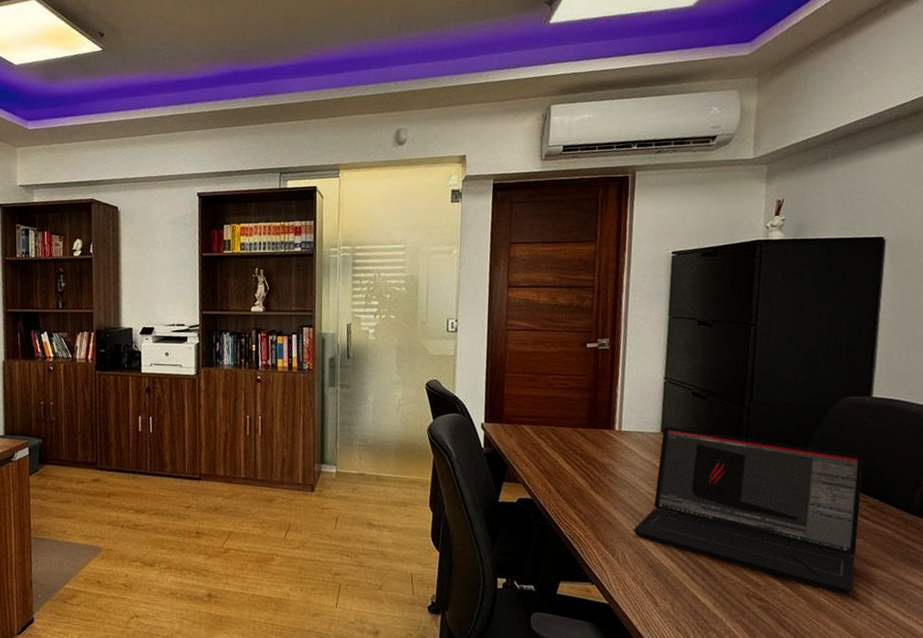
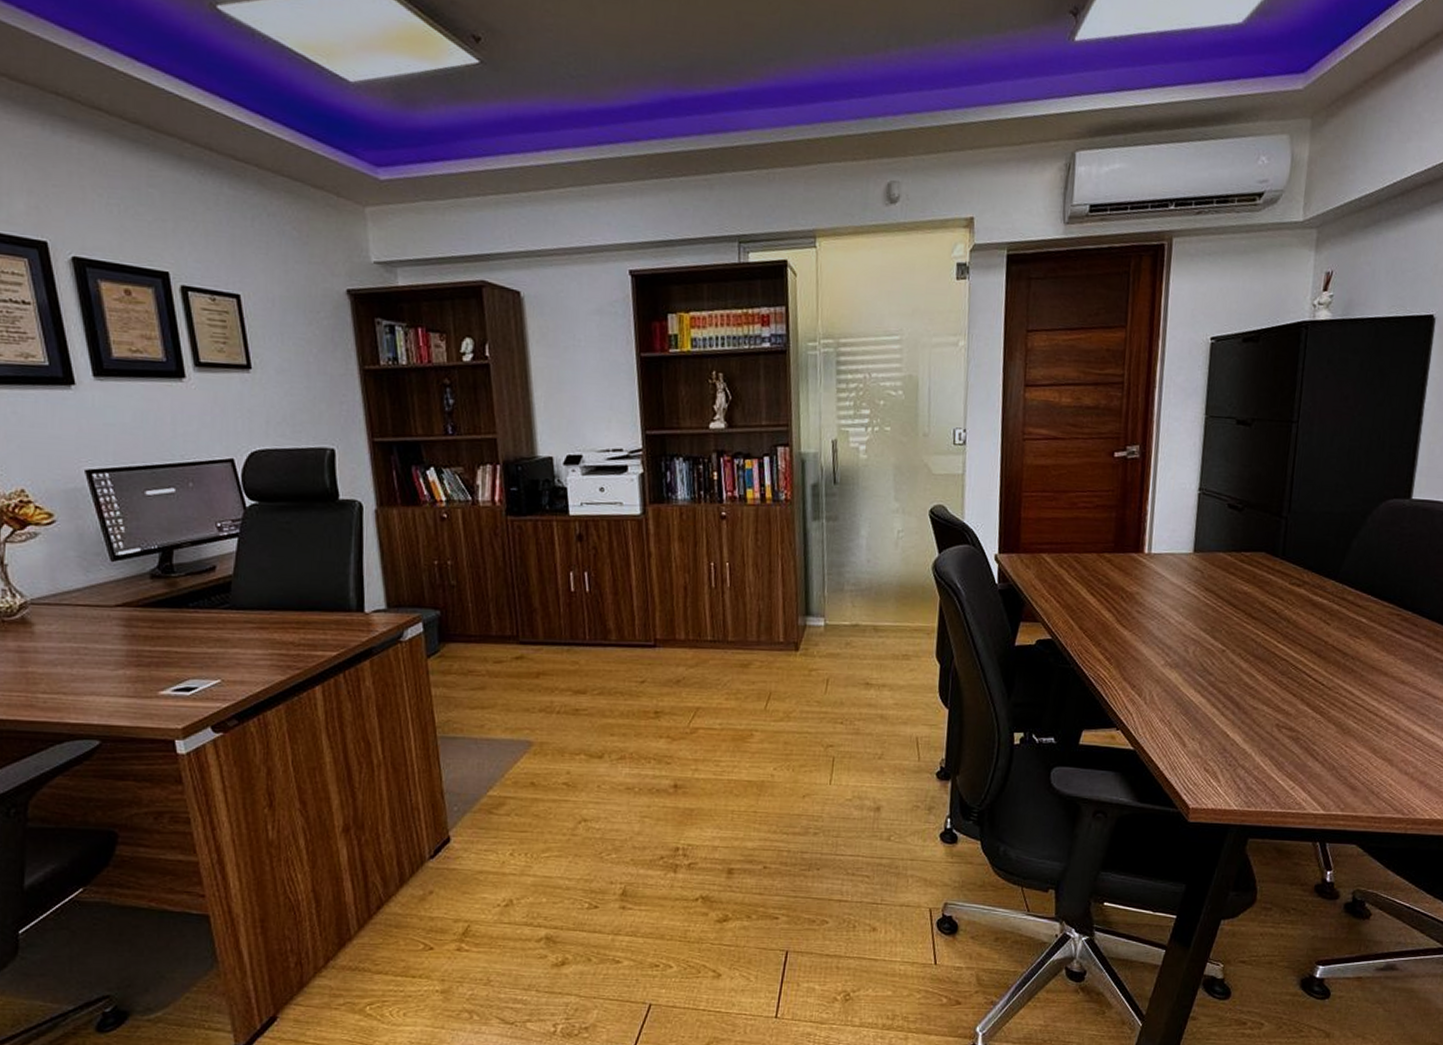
laptop: present [633,426,864,594] -> none [1161,545,1400,715]

